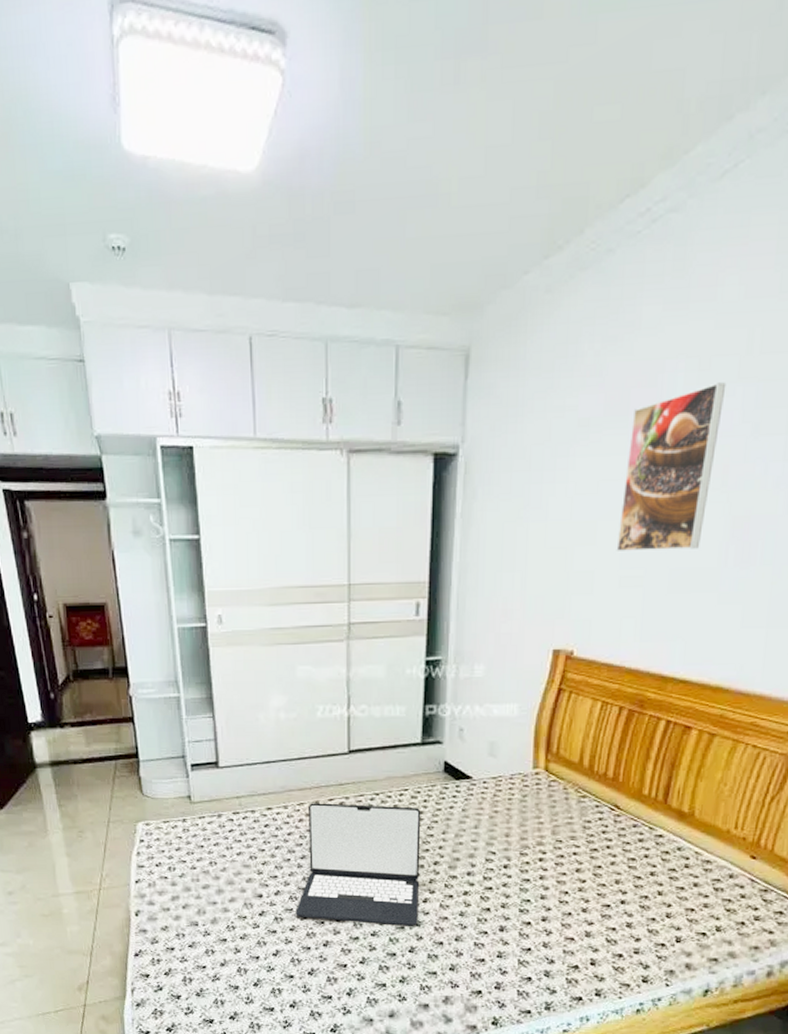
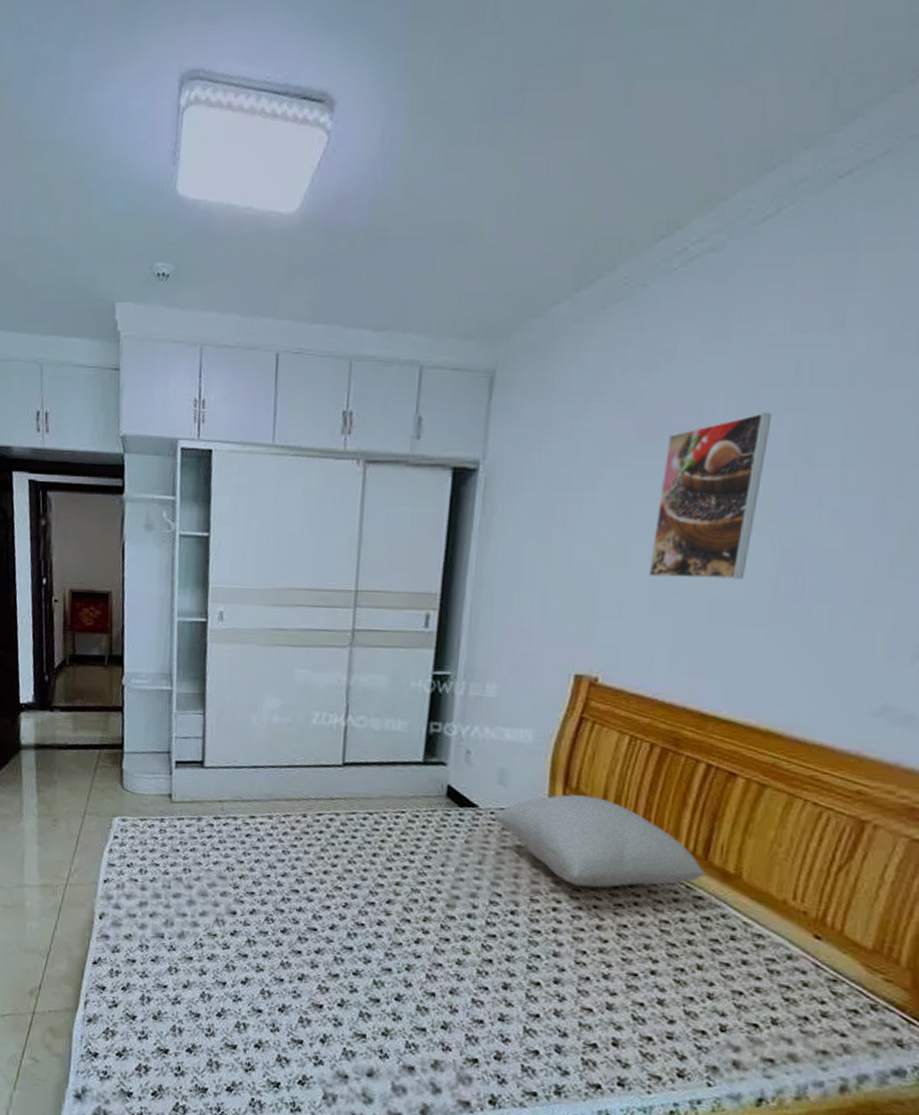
laptop: present [295,803,421,926] -> none [270,815,419,970]
pillow: none [485,758,666,838] -> present [492,794,707,888]

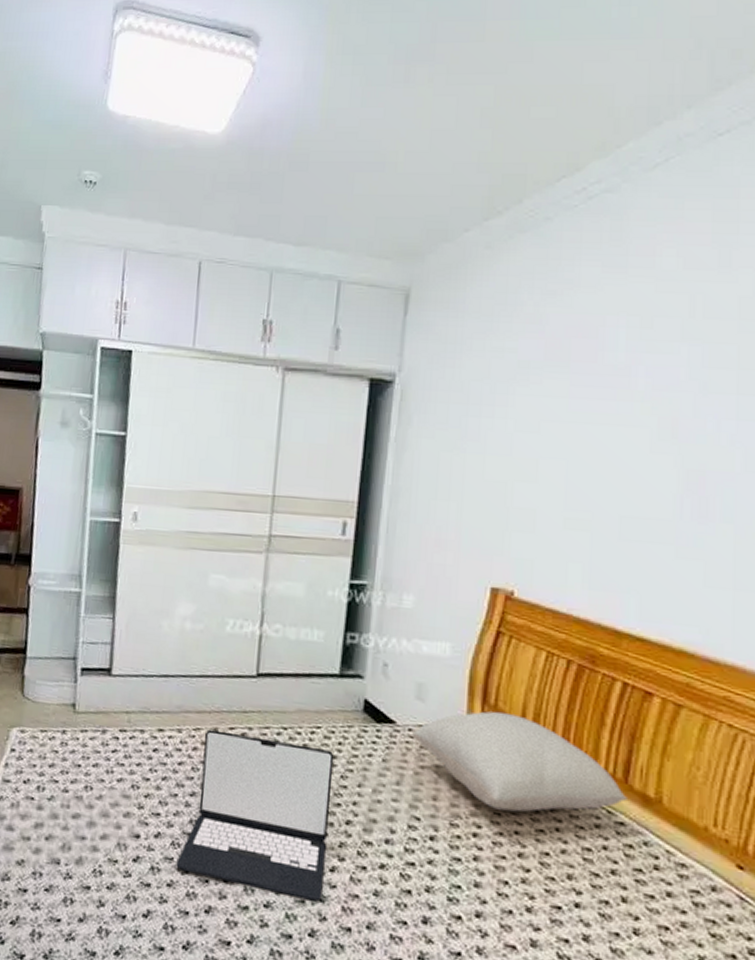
laptop: none [270,815,419,970] -> present [176,729,334,902]
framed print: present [648,412,773,580] -> none [560,340,670,498]

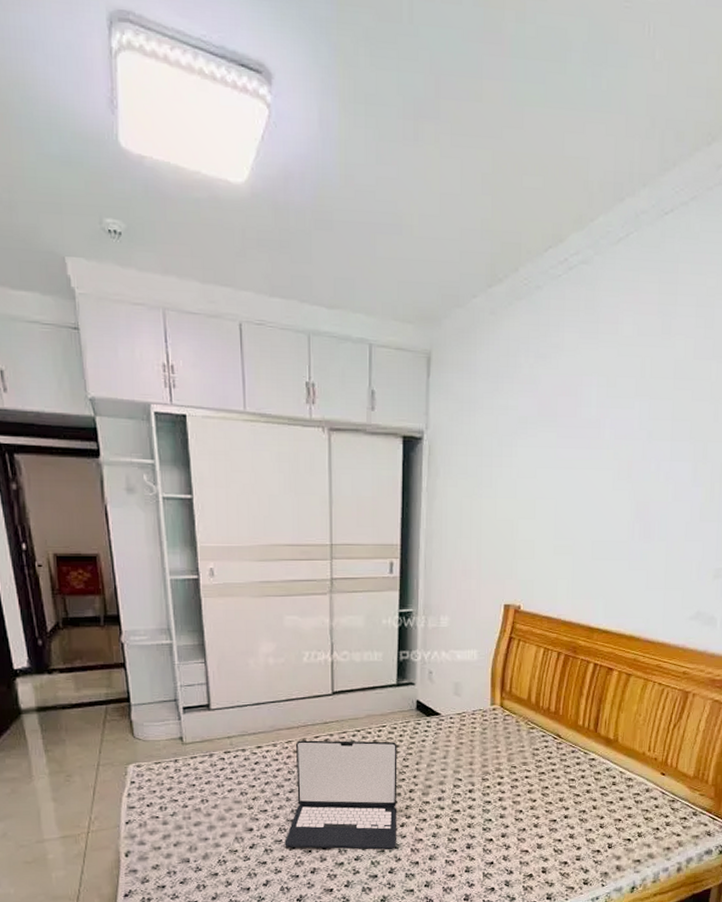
pillow: present [410,711,627,812] -> none [452,695,597,764]

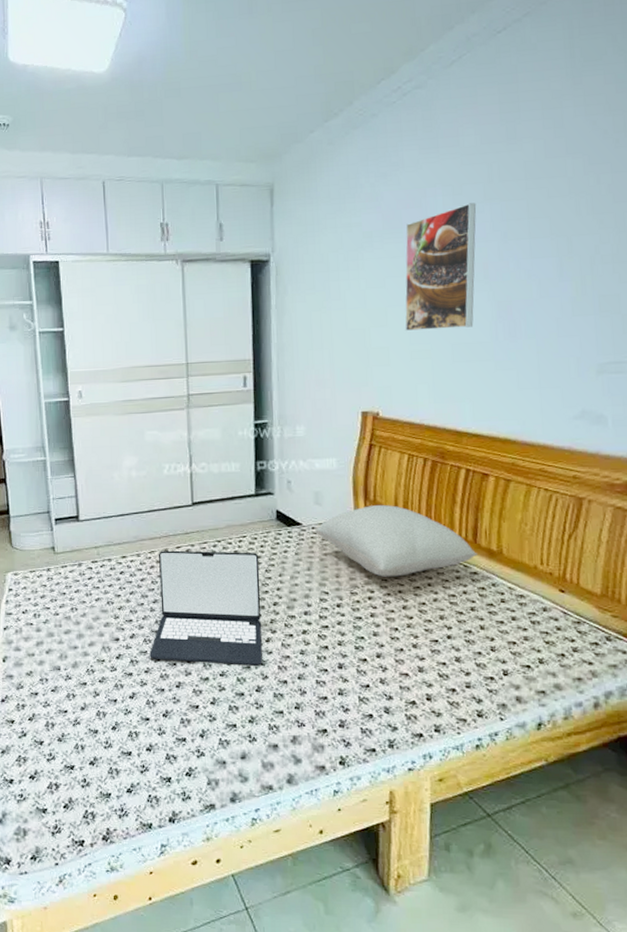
pillow: none [452,695,597,764] -> present [314,504,477,577]
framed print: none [551,397,628,526] -> present [405,203,477,331]

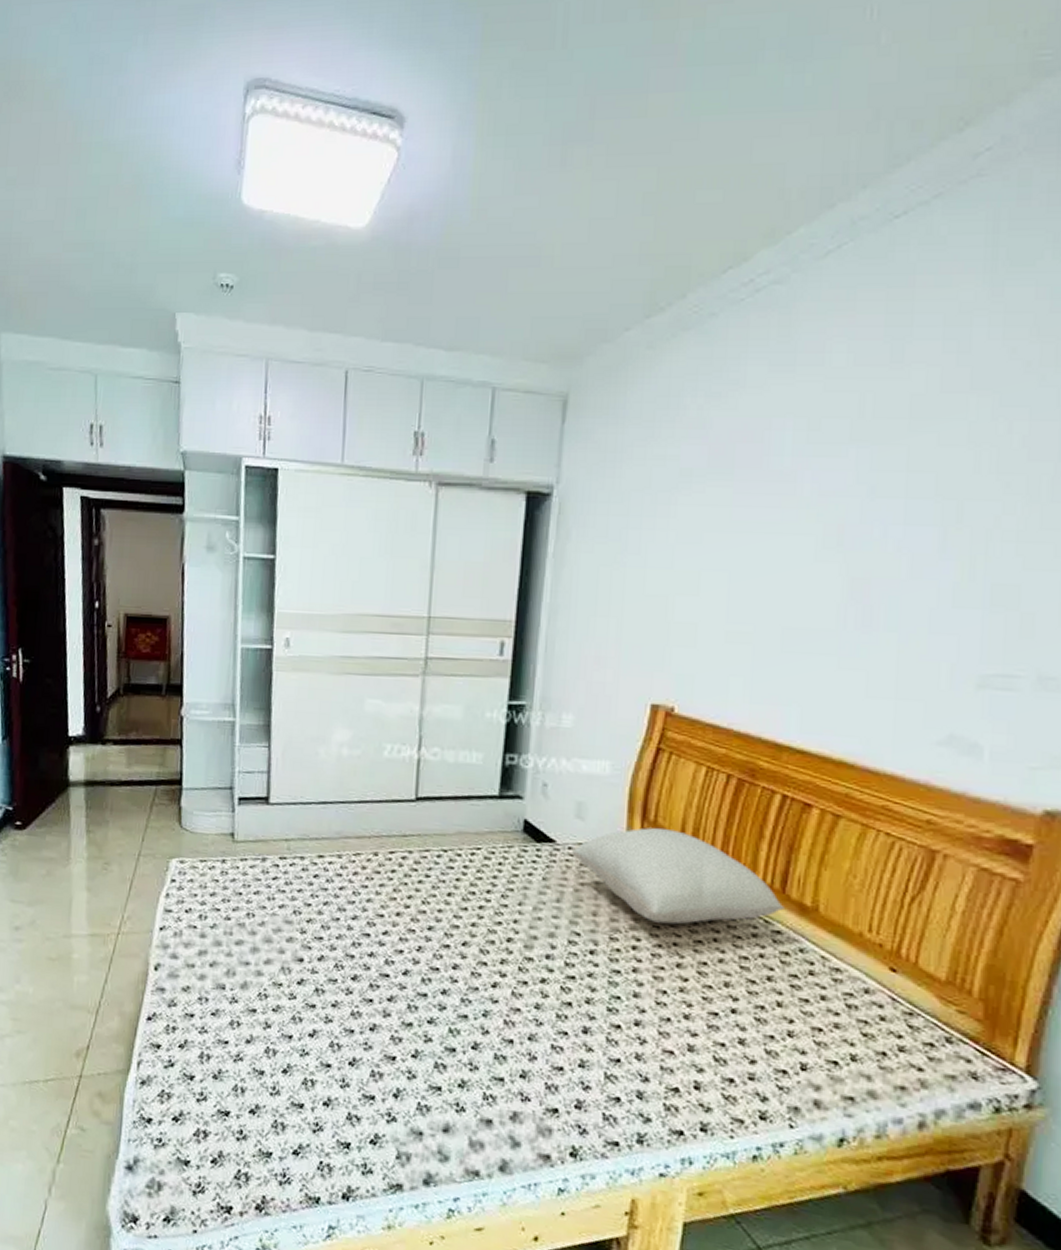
laptop: present [149,550,262,666] -> none [340,854,495,1016]
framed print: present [405,203,477,331] -> none [721,443,838,609]

